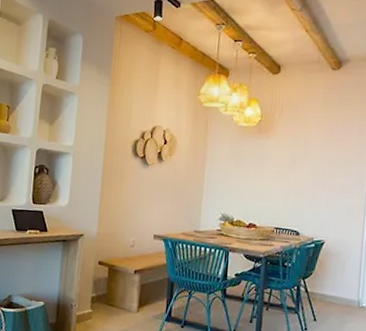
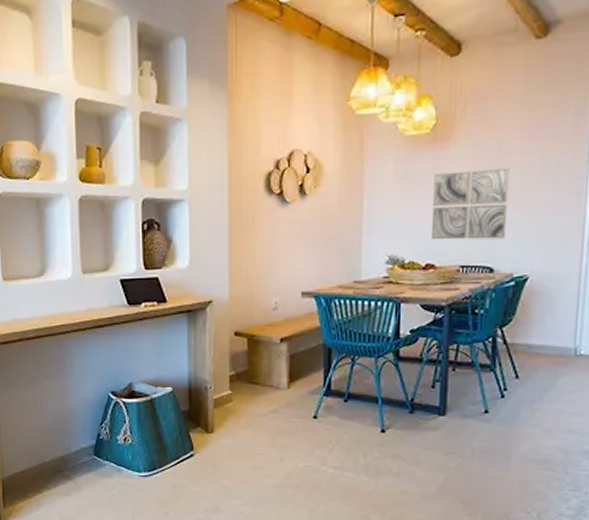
wall art: none [255,156,313,210] -> present [432,167,510,240]

